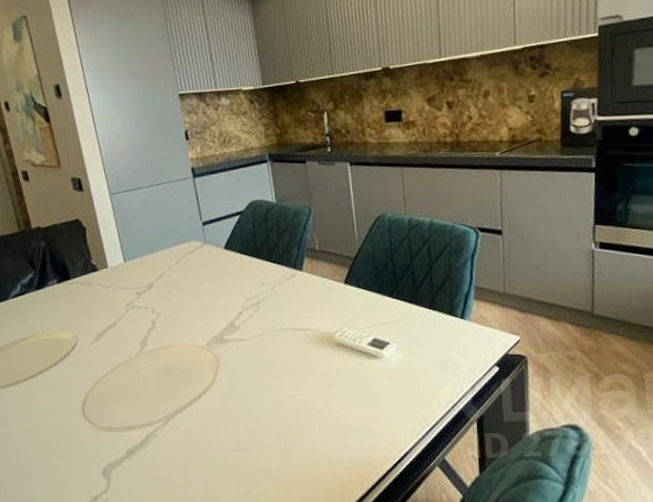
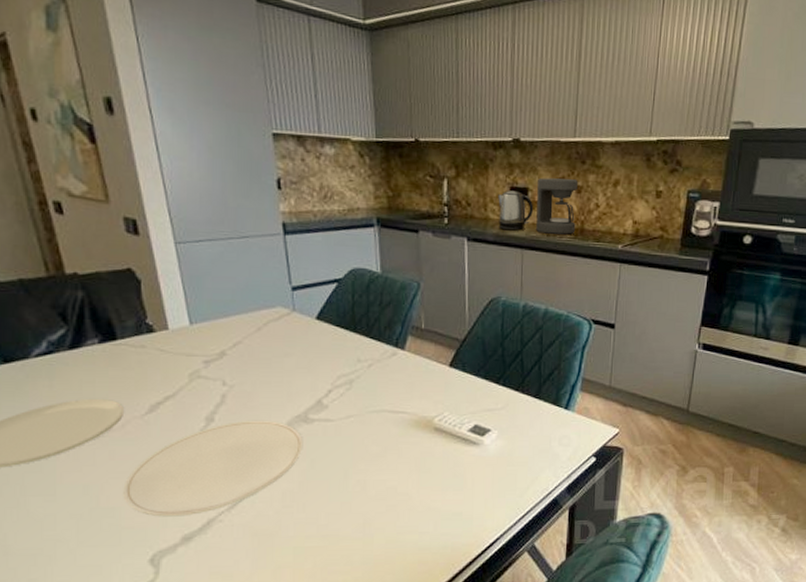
kettle: none [374,114,409,152] -> present [498,190,534,231]
coffee maker: none [410,96,452,150] -> present [536,177,578,235]

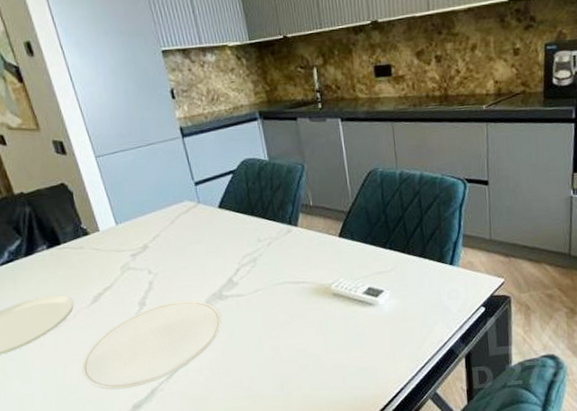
kettle: present [498,190,534,231] -> none [364,69,399,107]
coffee maker: present [536,177,578,235] -> none [399,50,440,105]

